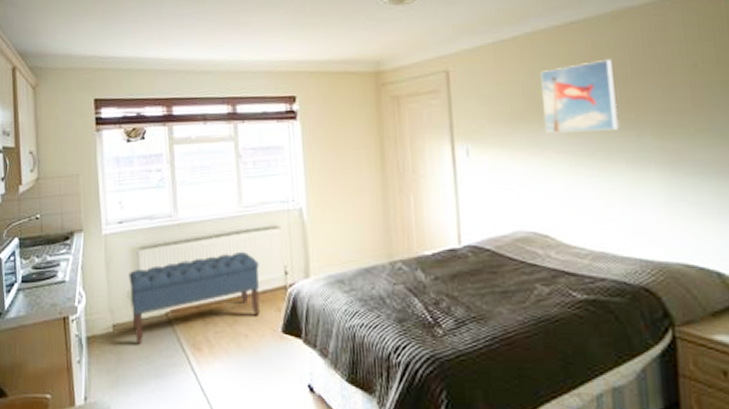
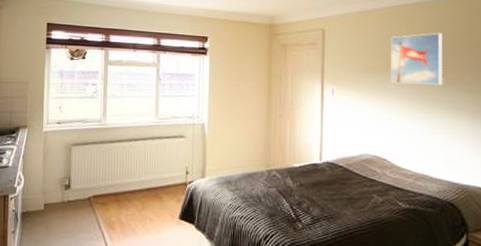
bench: present [129,251,261,345] -> none [61,153,167,222]

